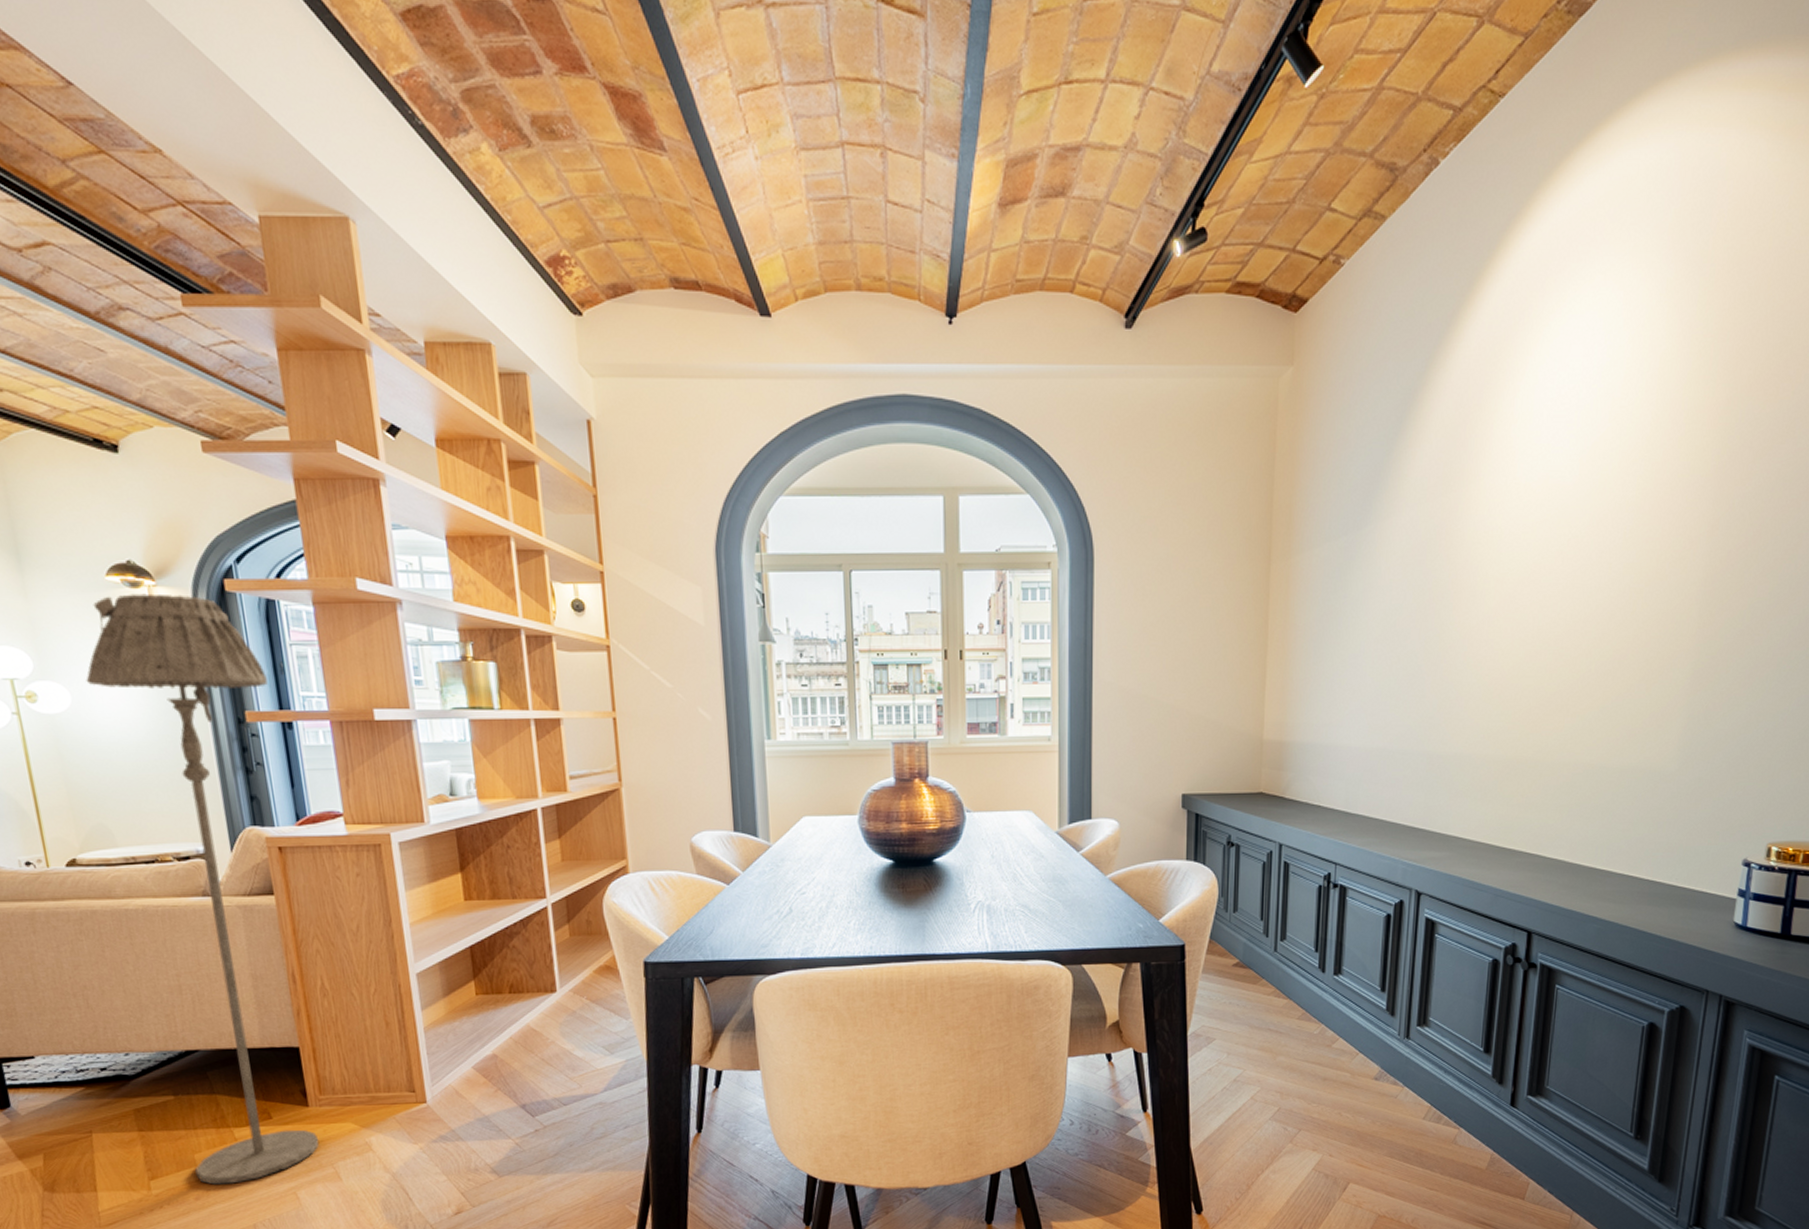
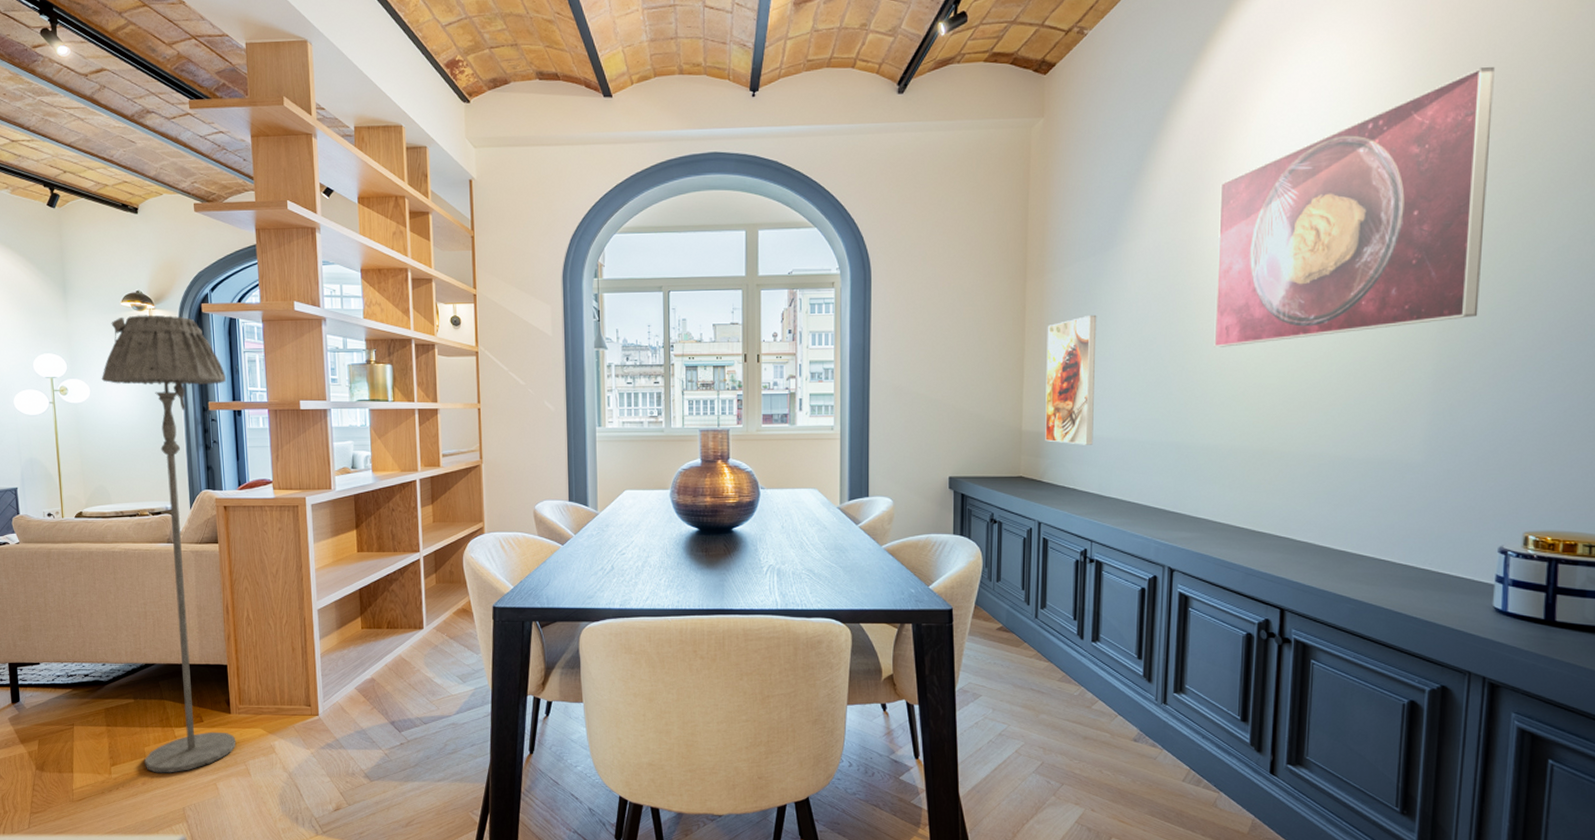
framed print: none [1288,604,1347,756] -> present [1045,314,1097,445]
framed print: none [1471,327,1772,644] -> present [1214,67,1495,347]

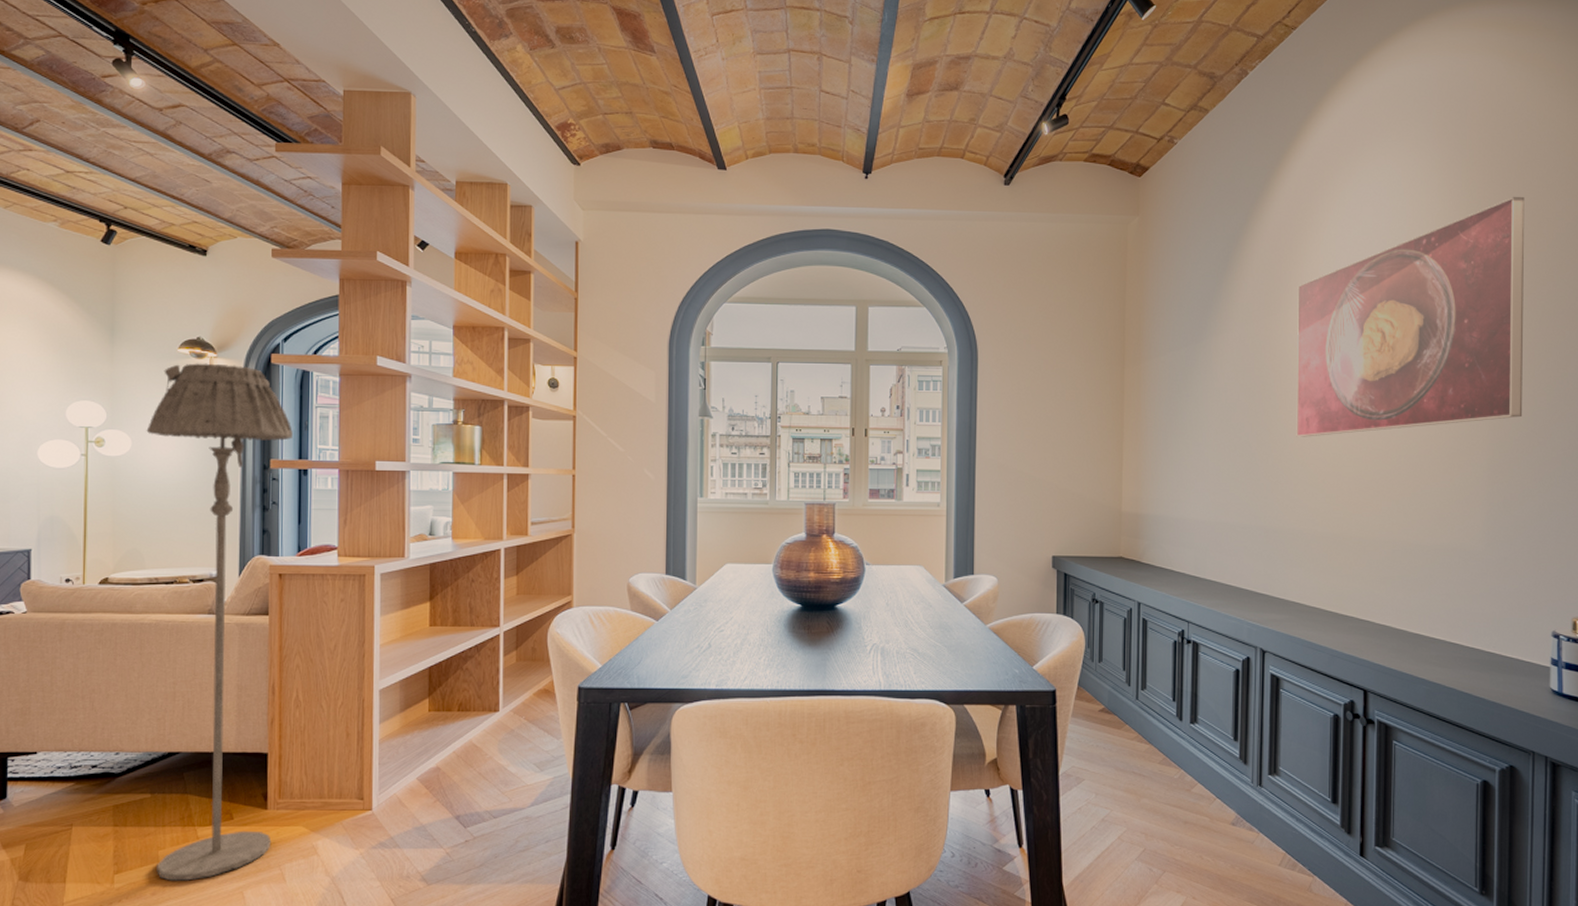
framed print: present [1045,314,1097,445] -> none [1143,402,1190,527]

